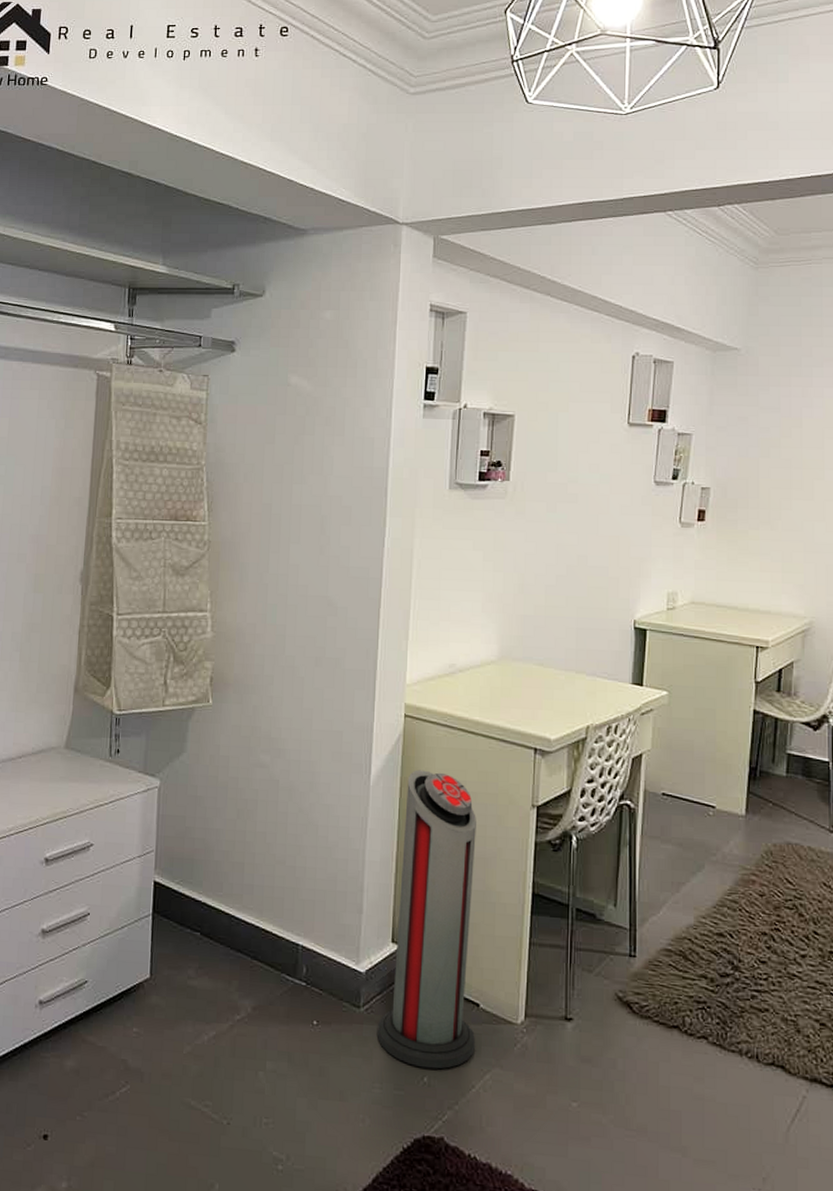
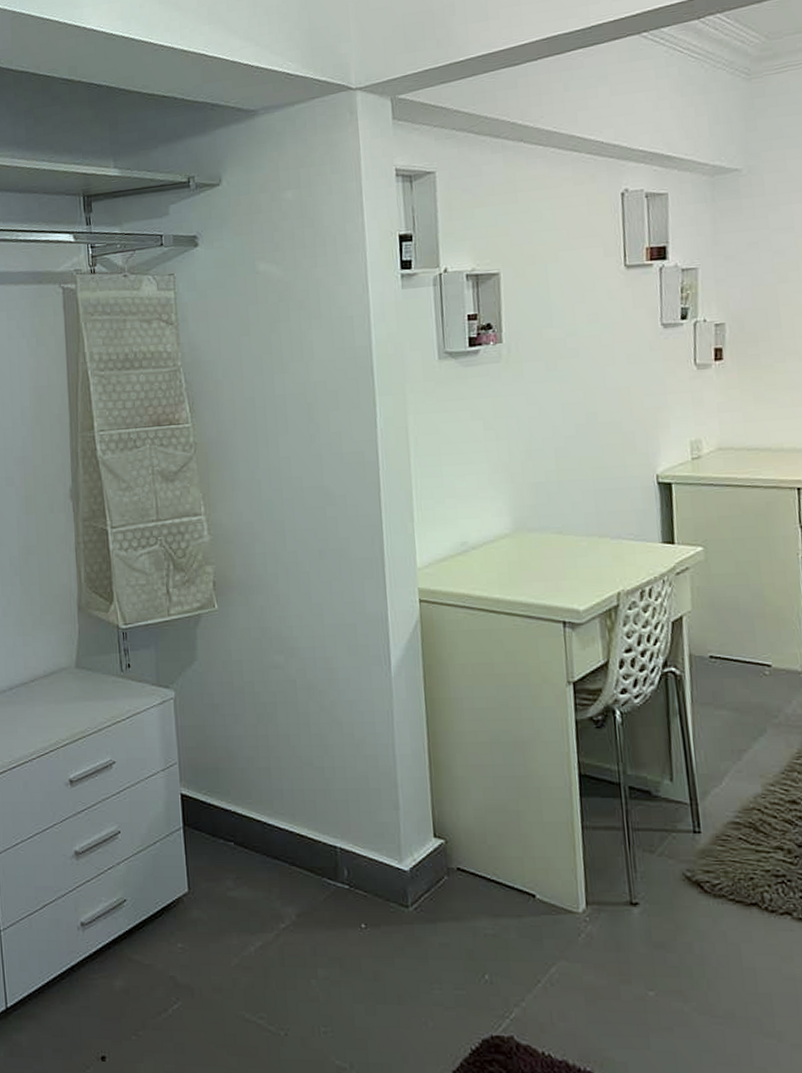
air purifier: present [378,770,476,1070] -> none [429,655,536,966]

